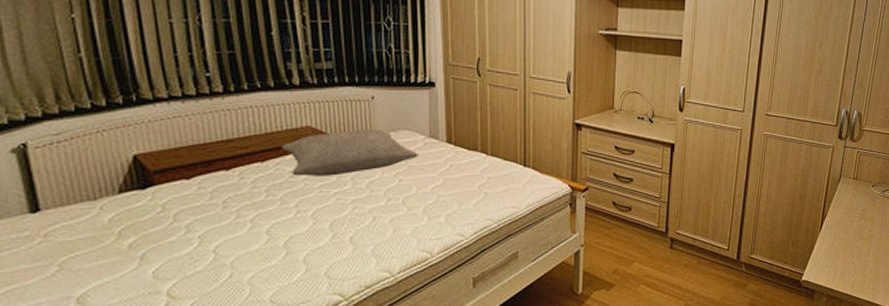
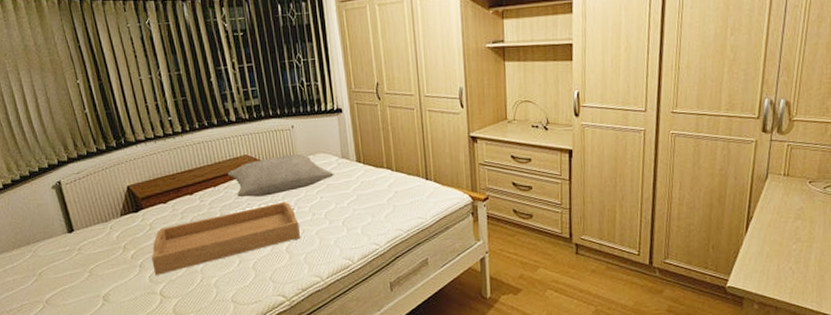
serving tray: none [160,183,369,270] -> present [152,201,300,275]

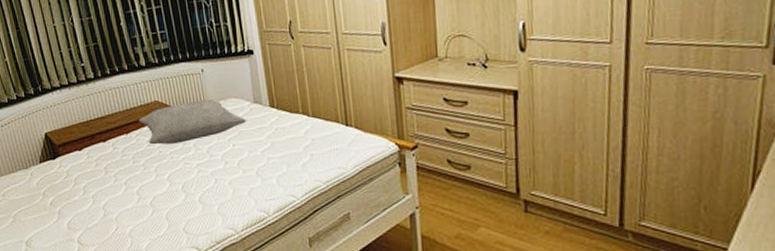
serving tray: present [152,201,300,275] -> none [69,149,213,222]

